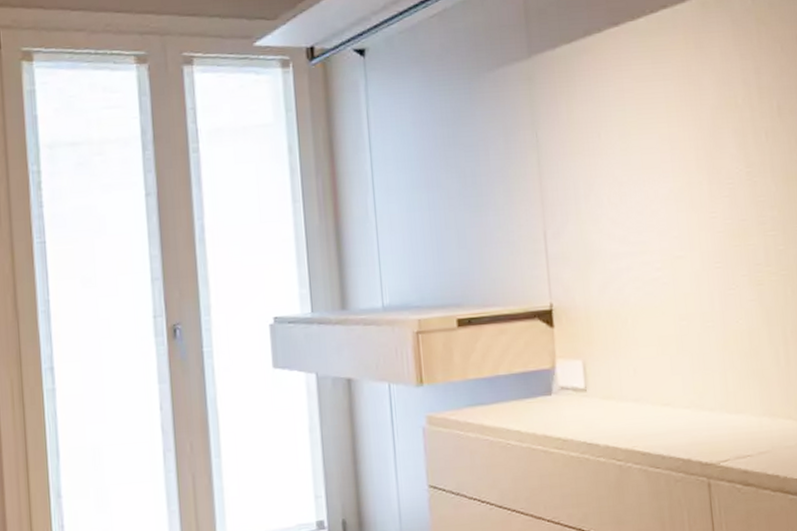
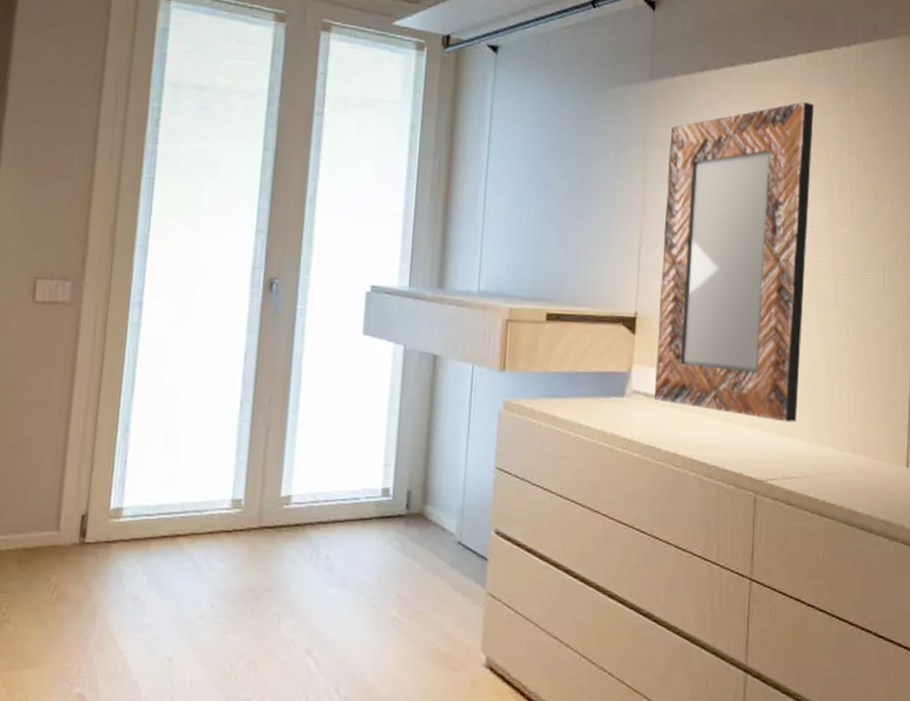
home mirror: none [560,50,743,398] -> present [654,101,814,422]

